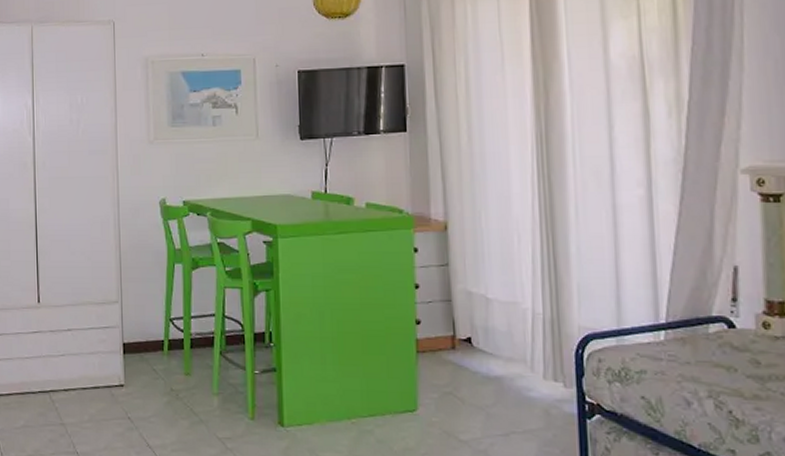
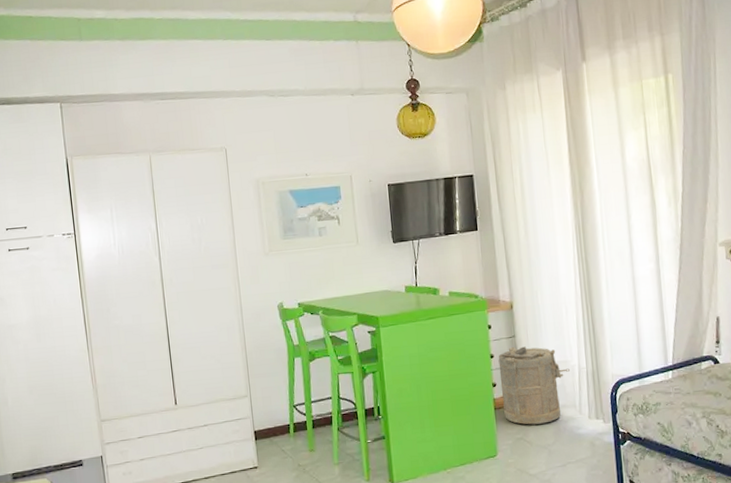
laundry hamper: none [425,278,520,378] -> present [498,346,570,425]

